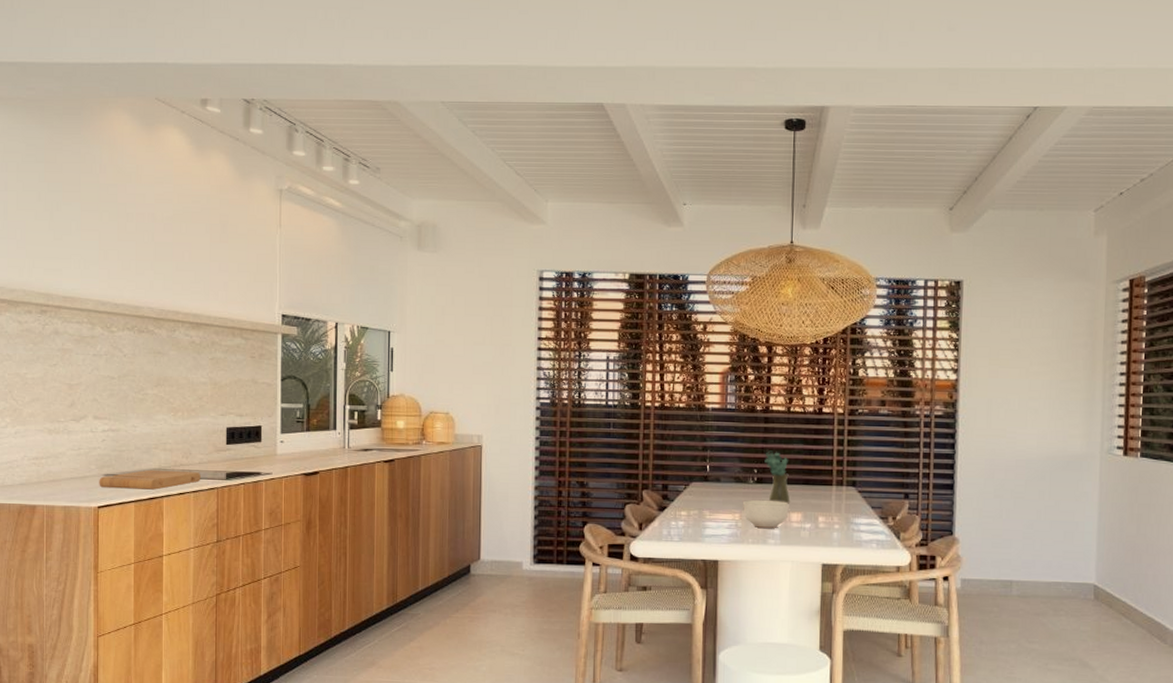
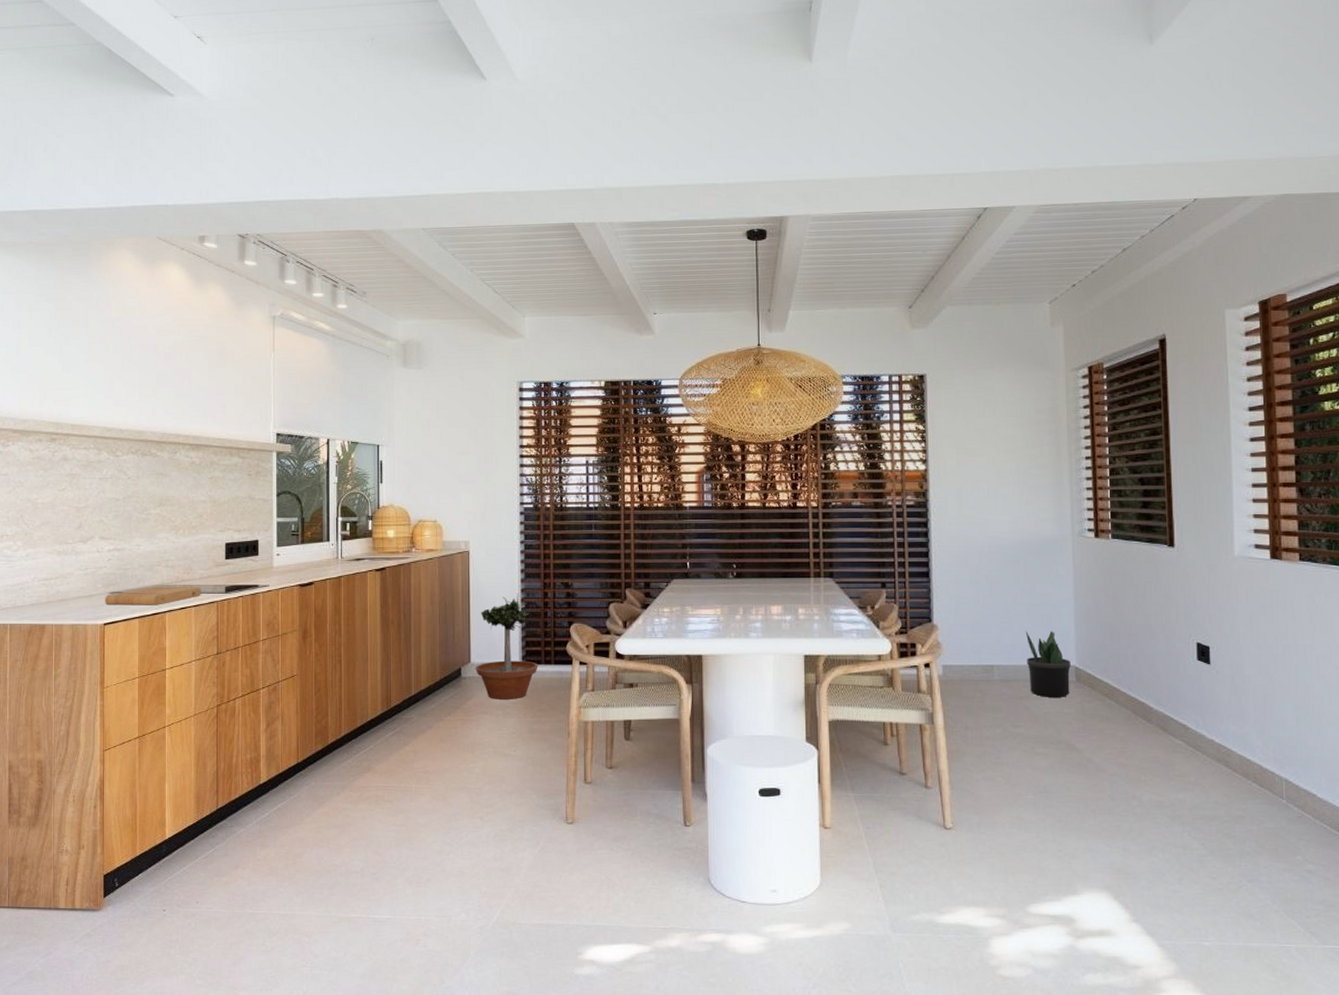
potted tree: none [484,490,550,599] -> present [475,593,538,700]
bowl: present [742,499,790,529] -> none [723,594,770,623]
vase: present [764,449,791,504] -> none [743,544,770,597]
planter: none [1046,548,1090,615] -> present [1025,631,1071,697]

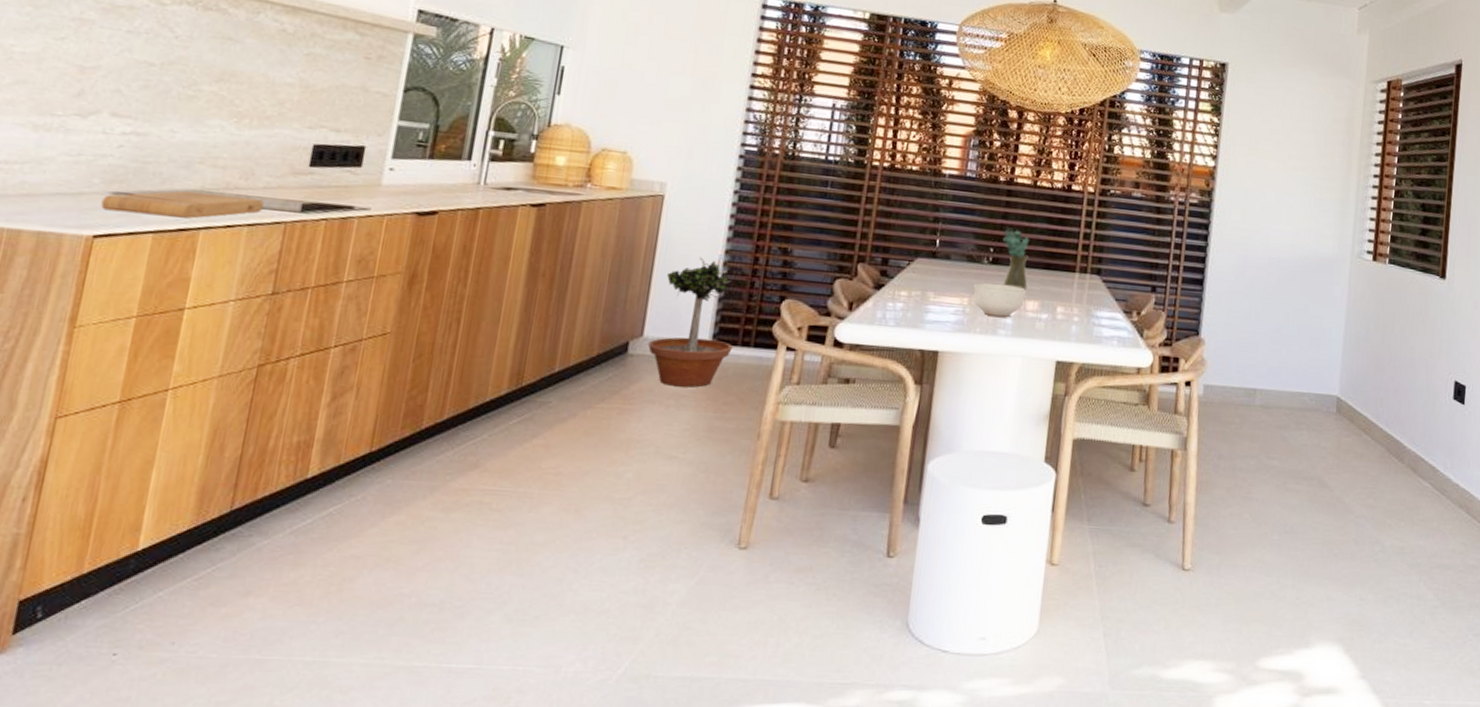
bowl: none [723,594,770,623] -> present [973,282,1027,318]
vase: none [743,544,770,597] -> present [1002,226,1029,290]
planter: present [1025,631,1071,697] -> none [1290,354,1334,429]

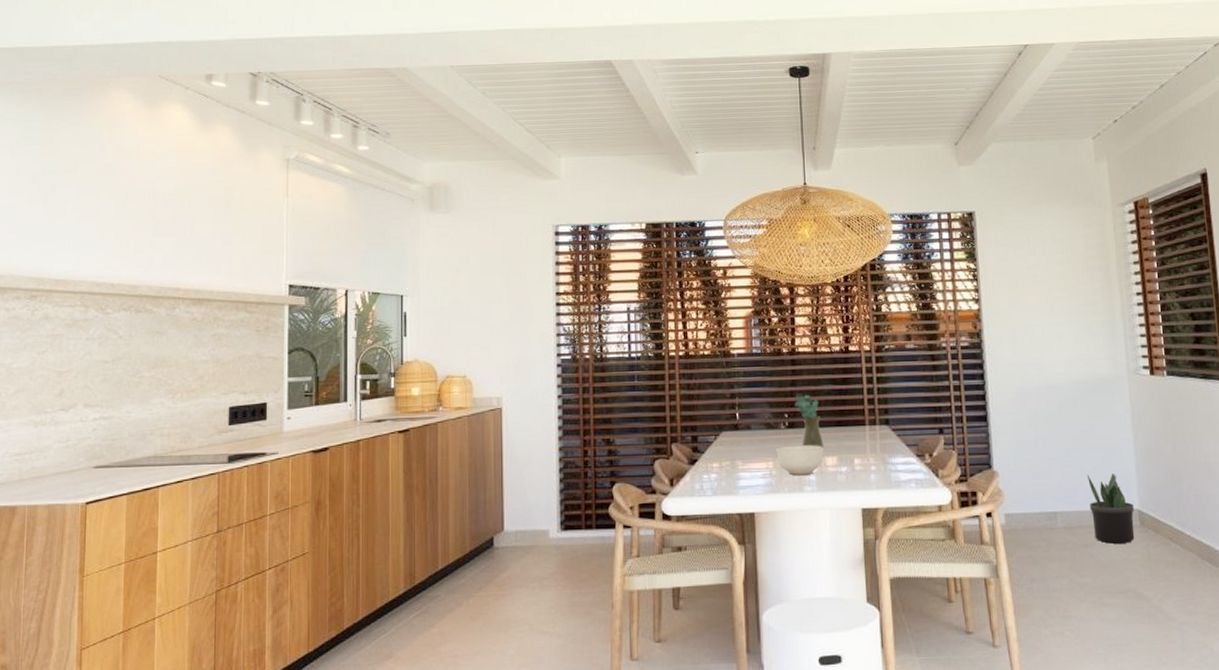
cutting board: present [101,190,264,219] -> none [88,457,200,482]
potted tree: present [647,254,733,388] -> none [508,452,579,571]
planter: none [1290,354,1334,429] -> present [1086,474,1135,544]

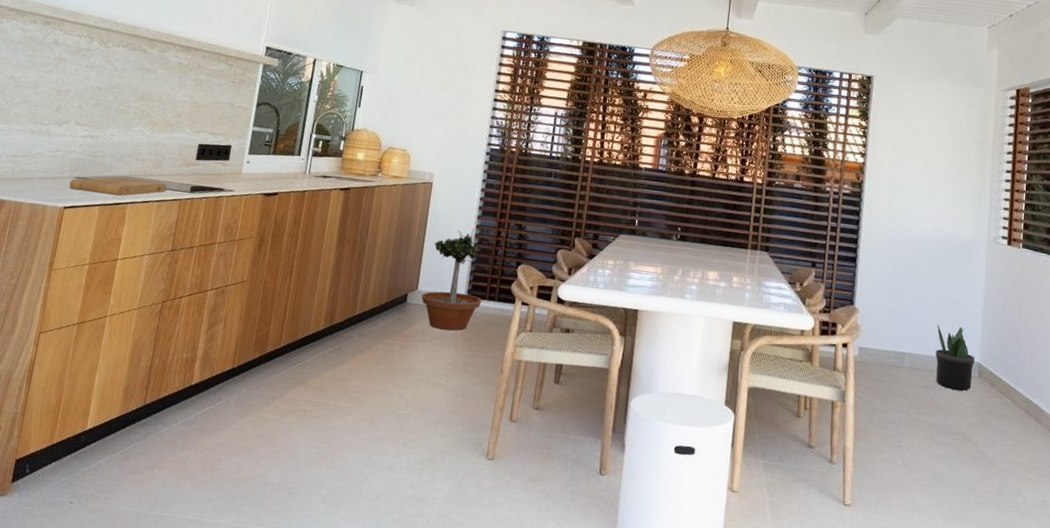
cutting board: none [88,457,200,482] -> present [69,176,167,196]
potted tree: none [508,452,579,571] -> present [421,228,482,331]
bowl: present [775,444,824,476] -> none [665,255,708,284]
vase: present [794,392,824,448] -> none [688,210,710,263]

